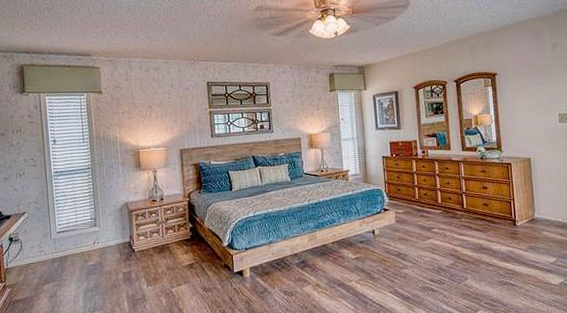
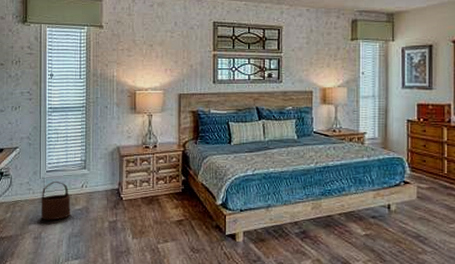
wooden bucket: none [53,240,85,279] -> present [41,180,71,221]

